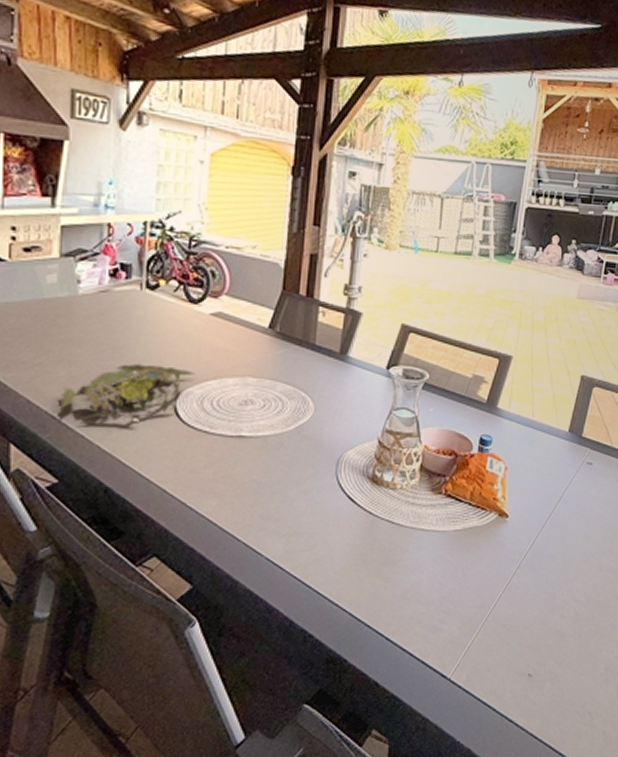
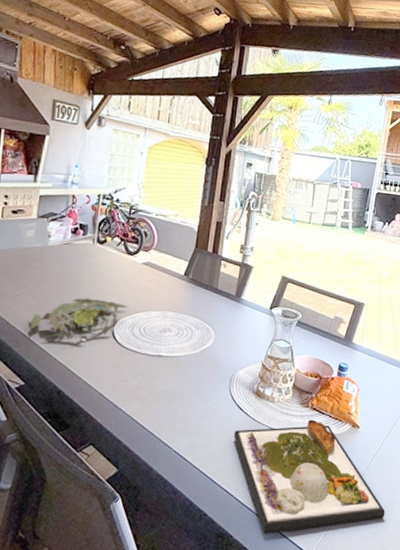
dinner plate: none [344,509,543,656] -> present [234,419,385,534]

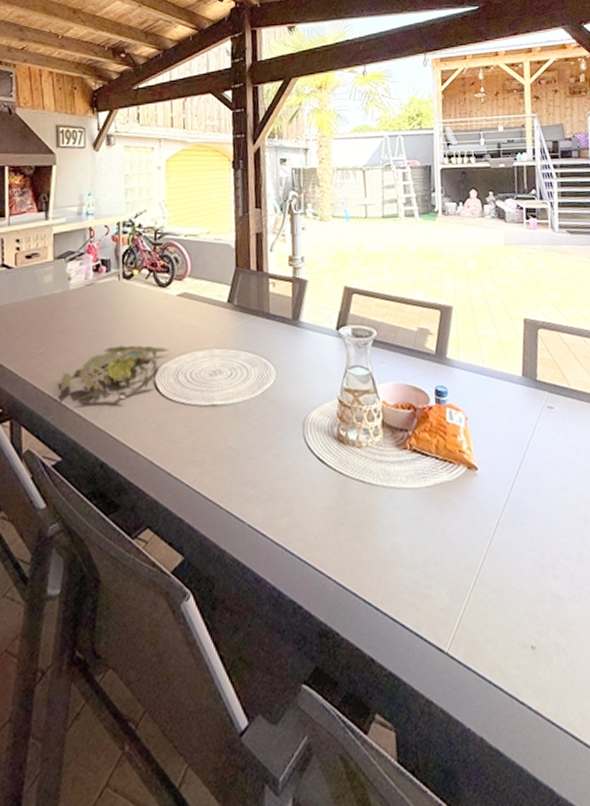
dinner plate: present [234,419,385,534] -> none [319,464,536,628]

